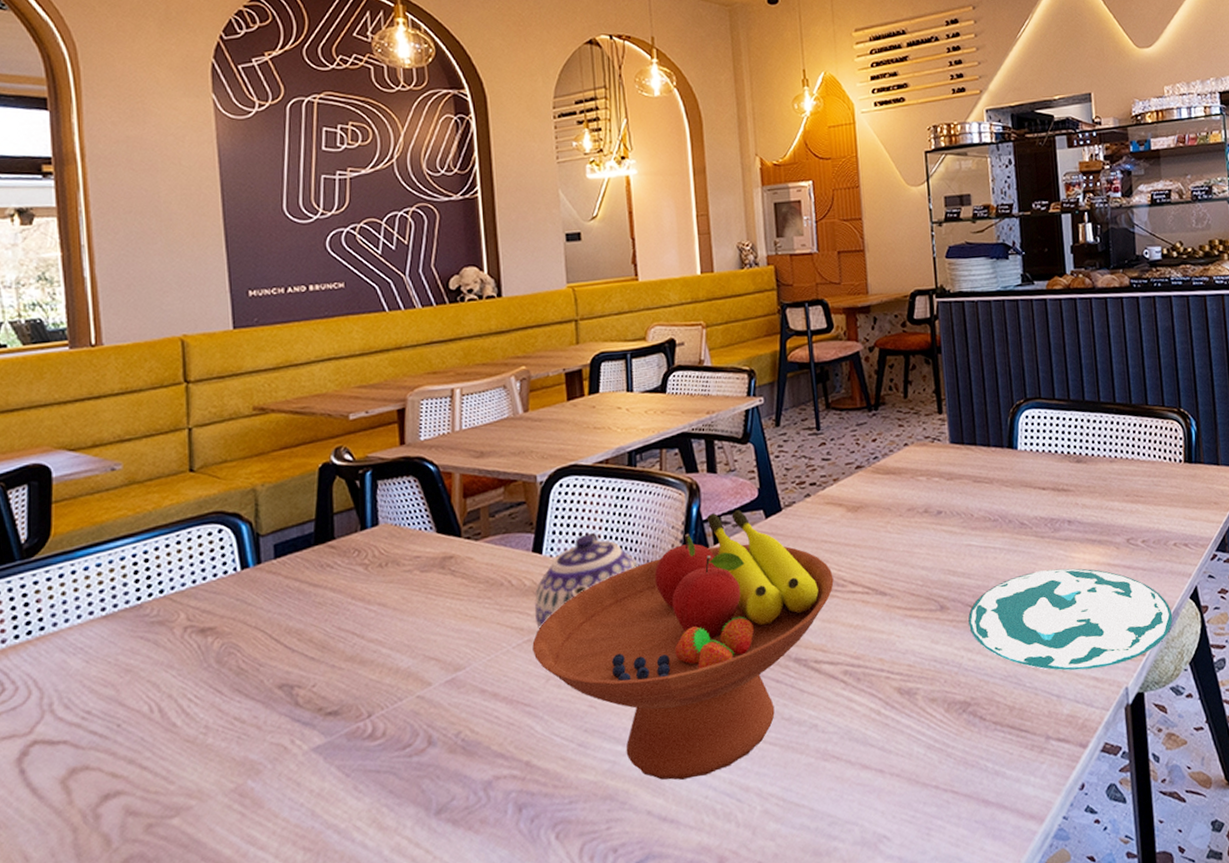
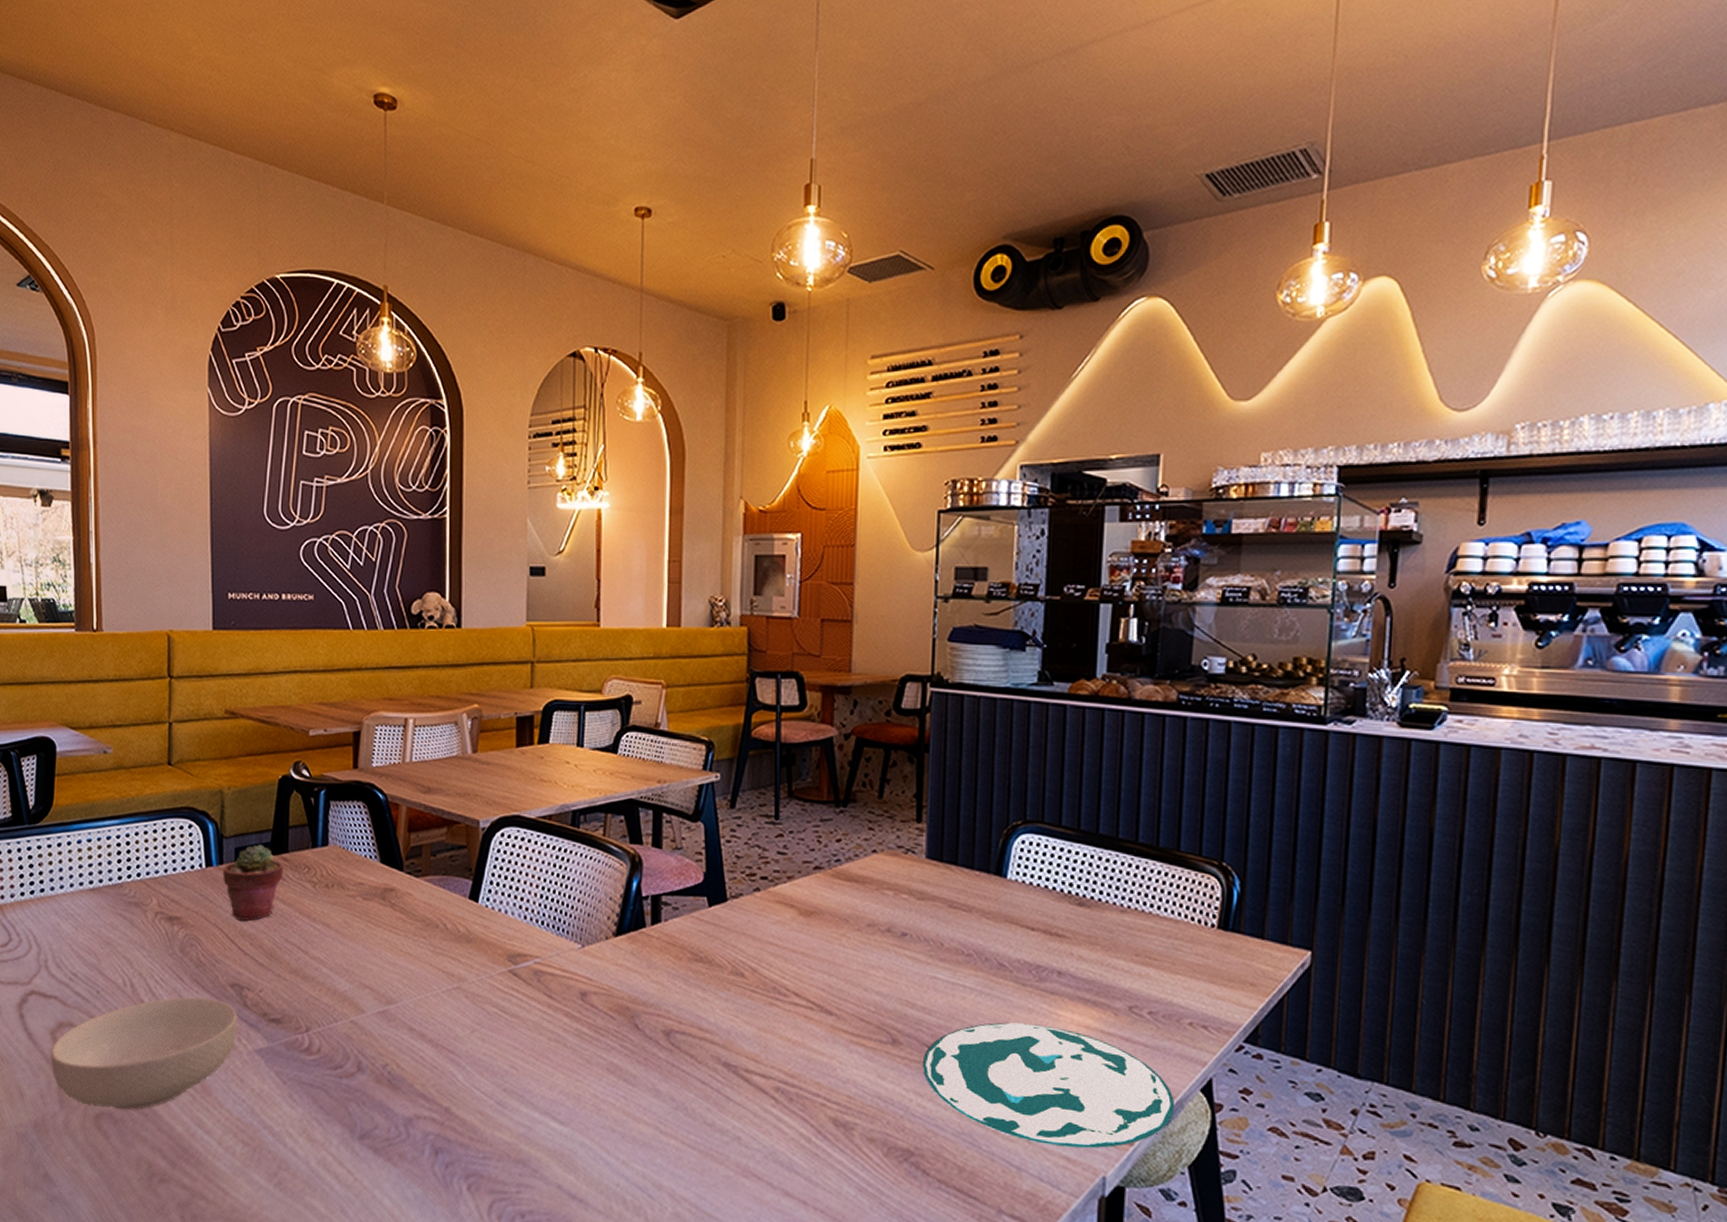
cereal bowl: none [61,705,289,852] -> present [50,997,237,1110]
potted succulent: none [261,536,331,618] -> present [222,844,283,921]
fruit bowl: present [532,509,834,780] -> none [461,890,776,1163]
teapot: present [535,532,638,629] -> none [467,889,572,978]

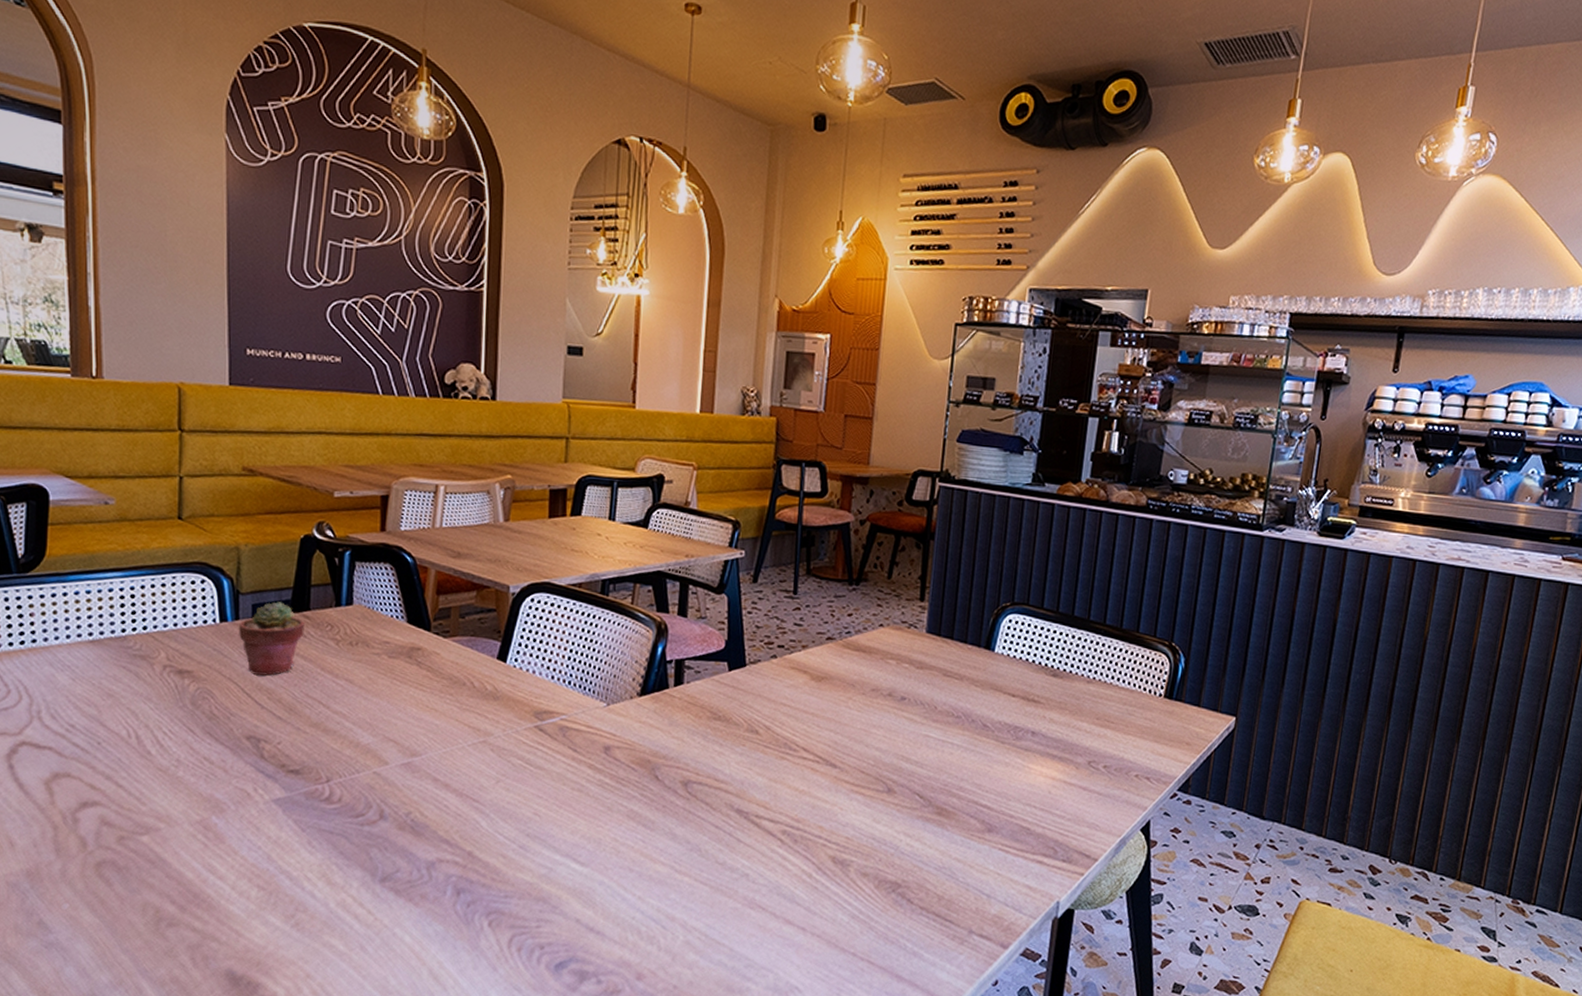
cereal bowl: present [50,997,237,1110] -> none [44,748,253,858]
plate: present [923,1022,1175,1149] -> none [913,774,1120,879]

